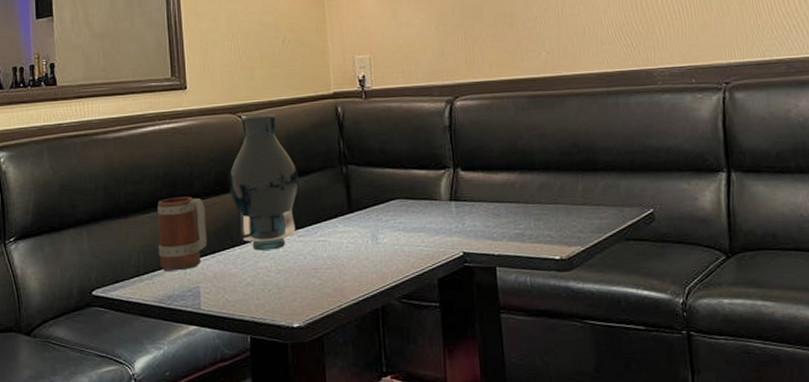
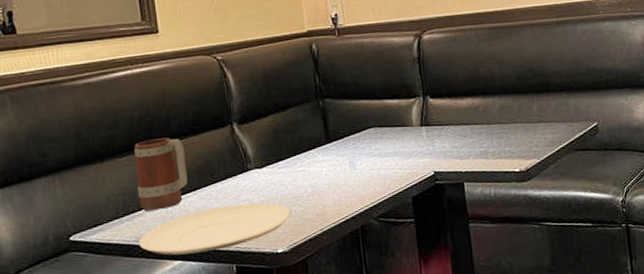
plate: none [157,271,309,320] -> present [139,202,292,255]
vase: present [228,115,300,251] -> none [205,54,278,185]

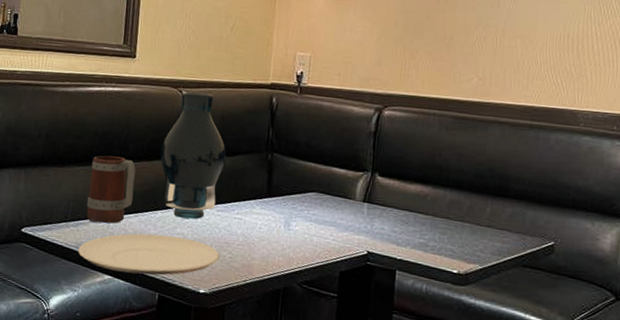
vase: none [205,54,278,185] -> present [160,92,227,219]

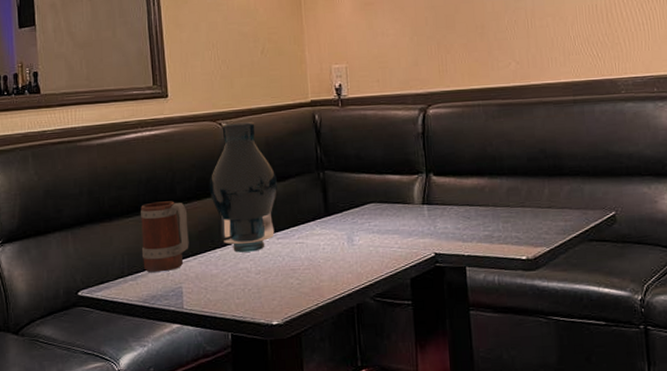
plate: present [78,233,220,275] -> none [141,272,288,319]

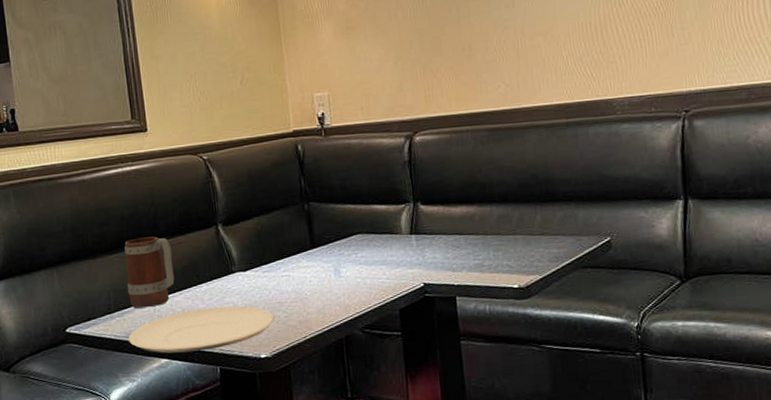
plate: none [141,272,288,319] -> present [128,306,275,354]
vase: present [209,122,278,253] -> none [192,154,262,287]

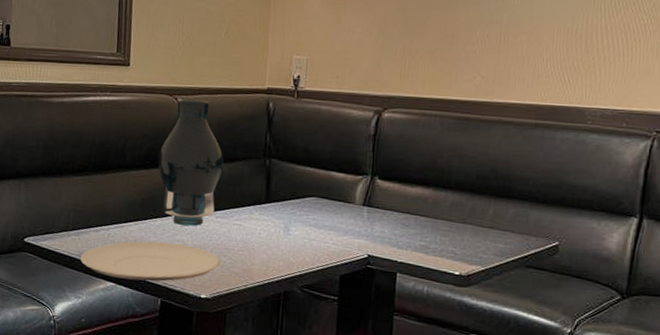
beer mug: present [124,236,175,309] -> none [86,165,135,232]
vase: none [192,154,262,287] -> present [157,99,225,226]

